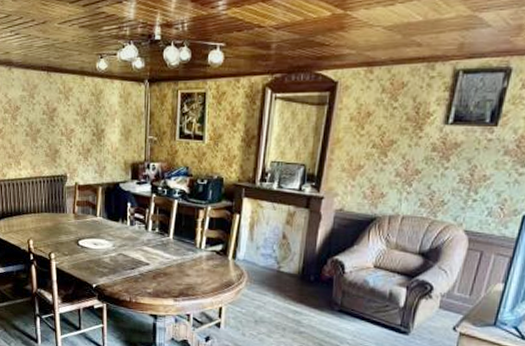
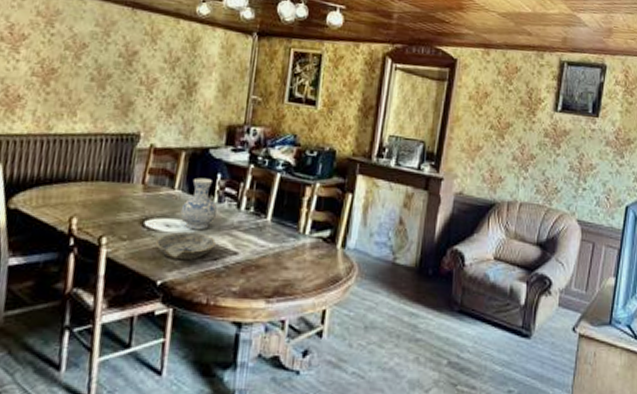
bowl: none [89,248,132,270] -> present [156,231,216,261]
vase: none [103,207,131,247] -> present [180,177,218,230]

